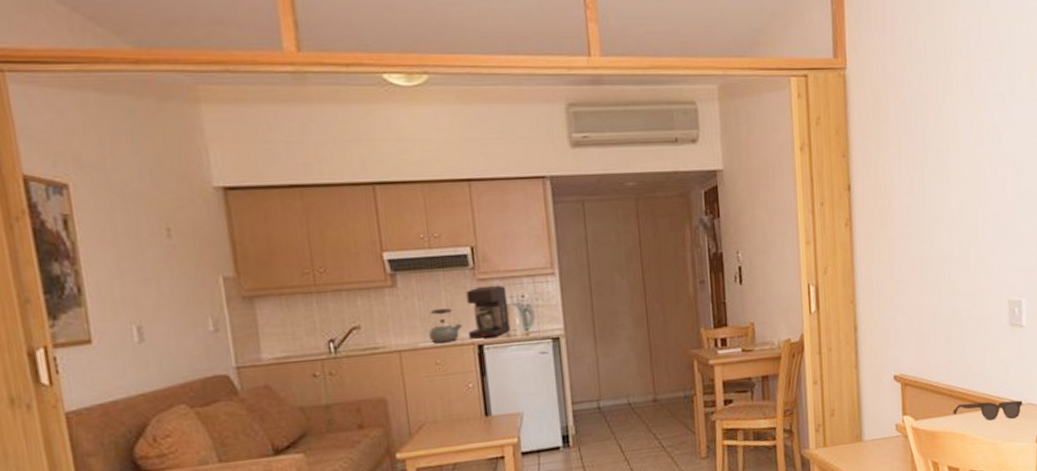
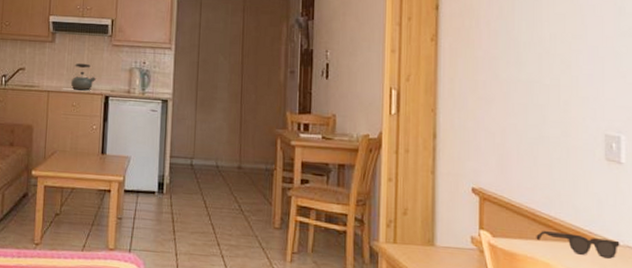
coffee maker: present [466,286,510,339] -> none [100,51,132,92]

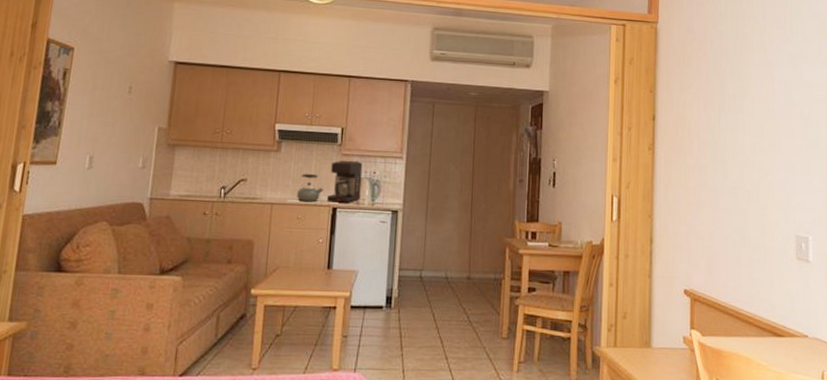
coffee maker: none [100,51,132,92] -> present [327,161,362,203]
sunglasses: present [536,230,620,260] -> none [739,327,809,352]

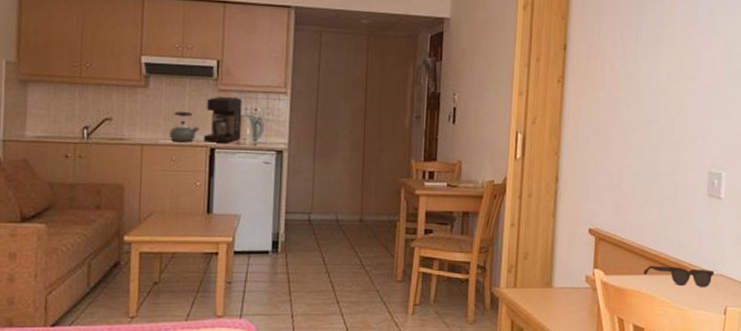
sunglasses: none [739,327,809,352] -> present [643,265,714,288]

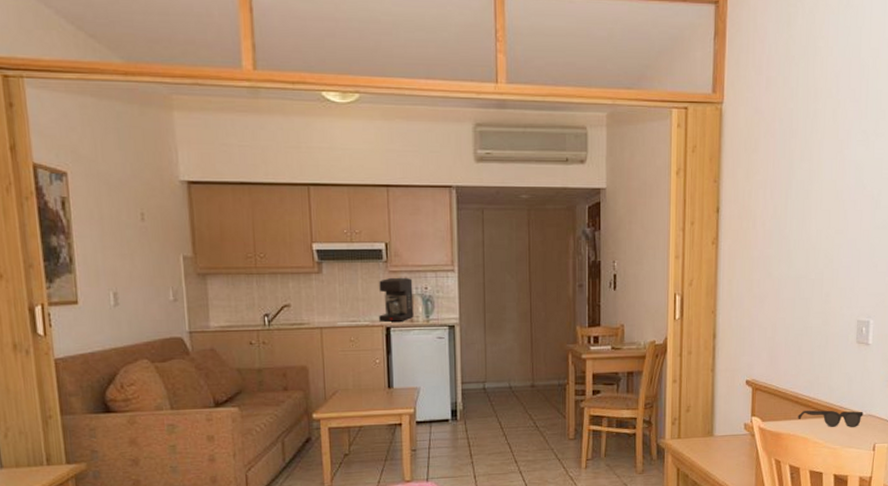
kettle: present [169,112,200,143] -> none [345,295,375,324]

